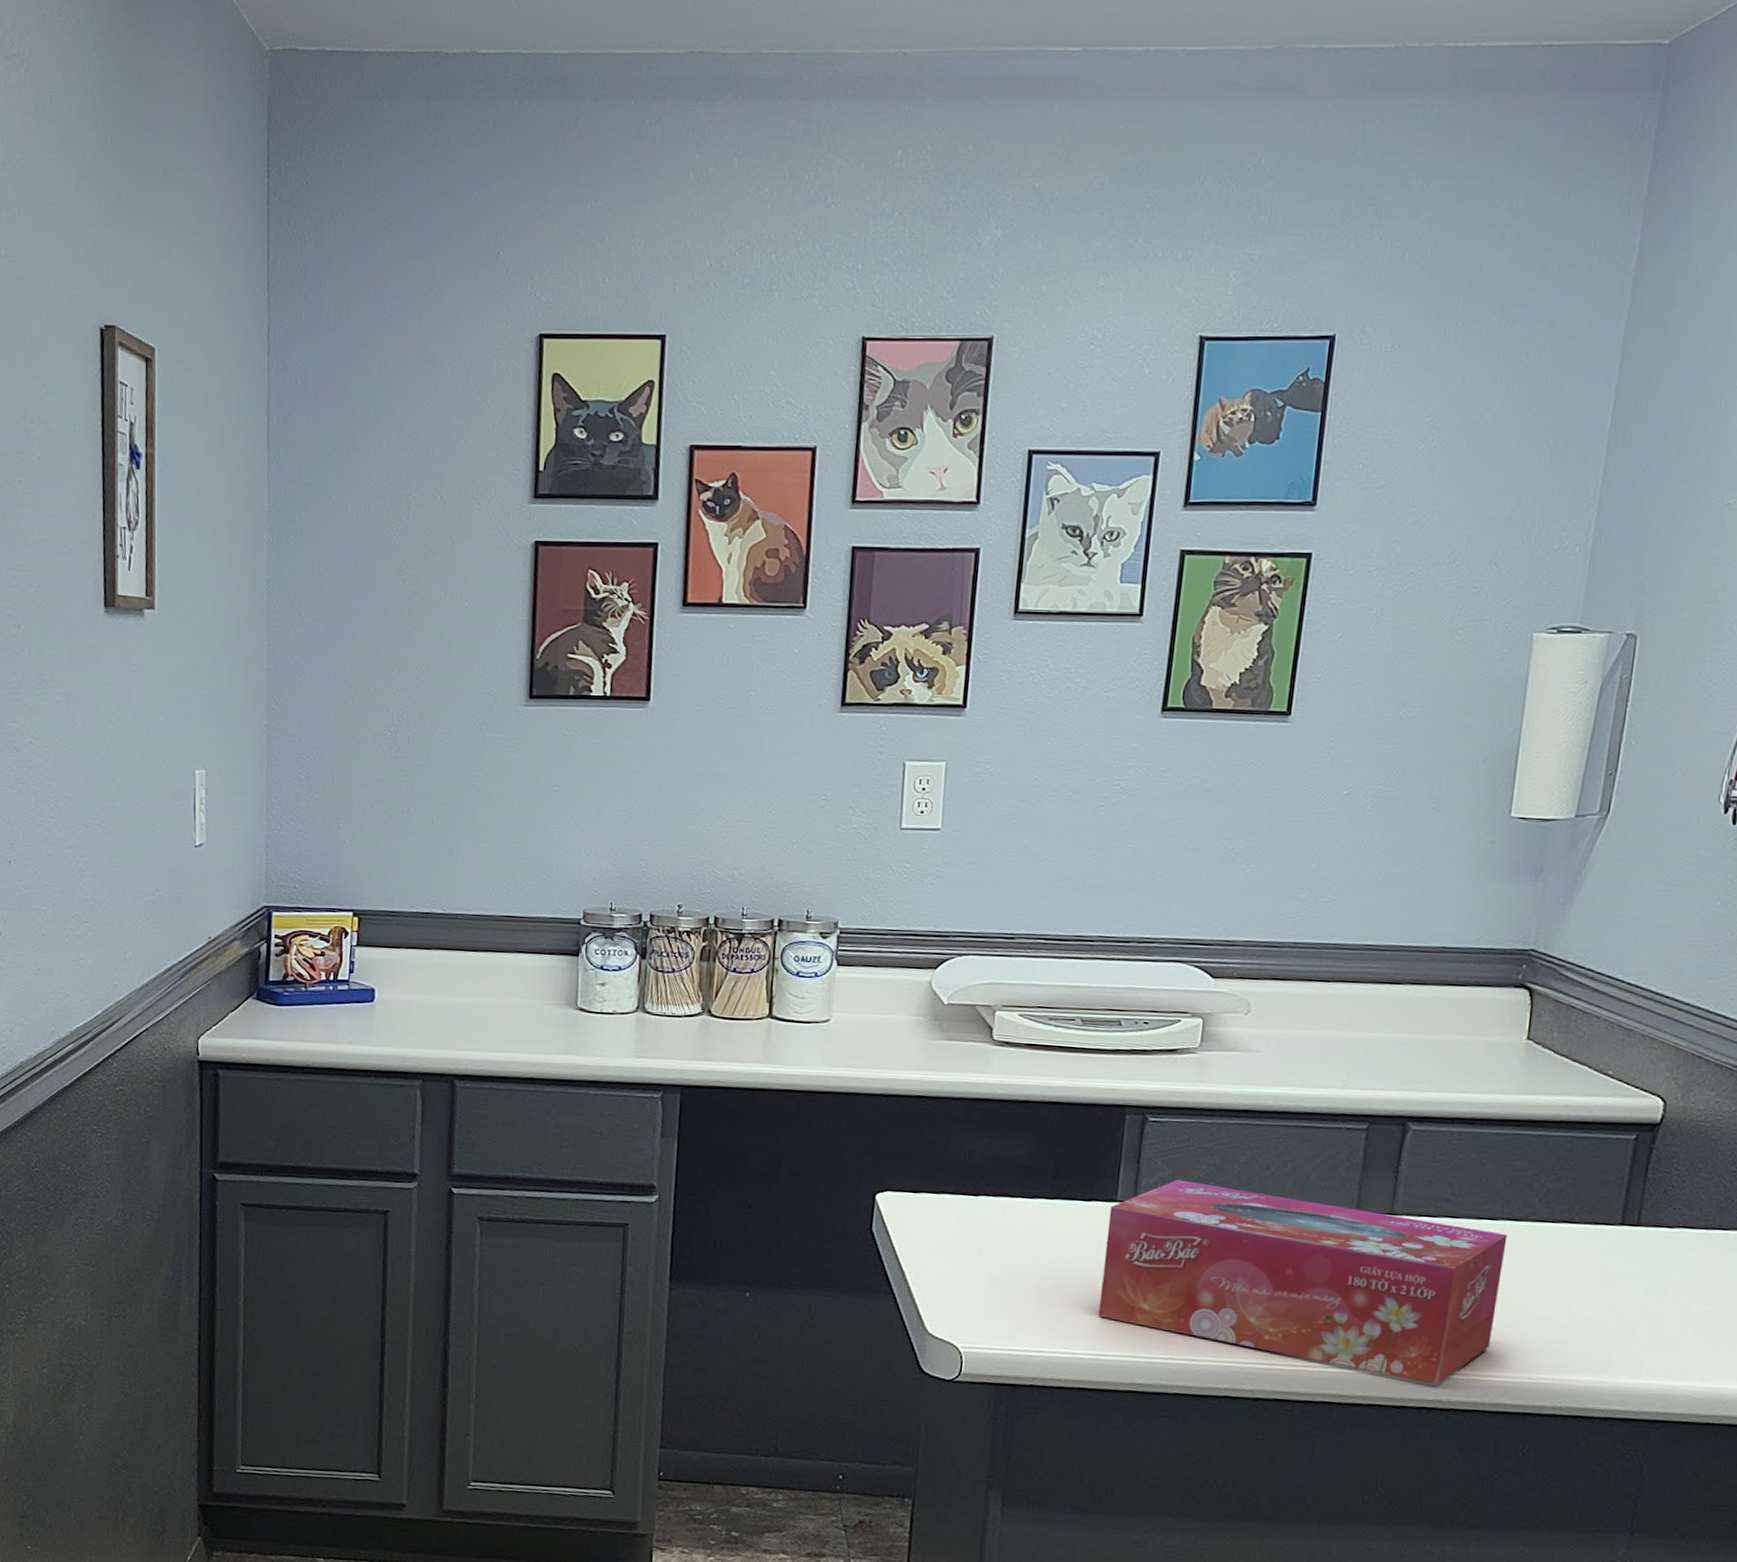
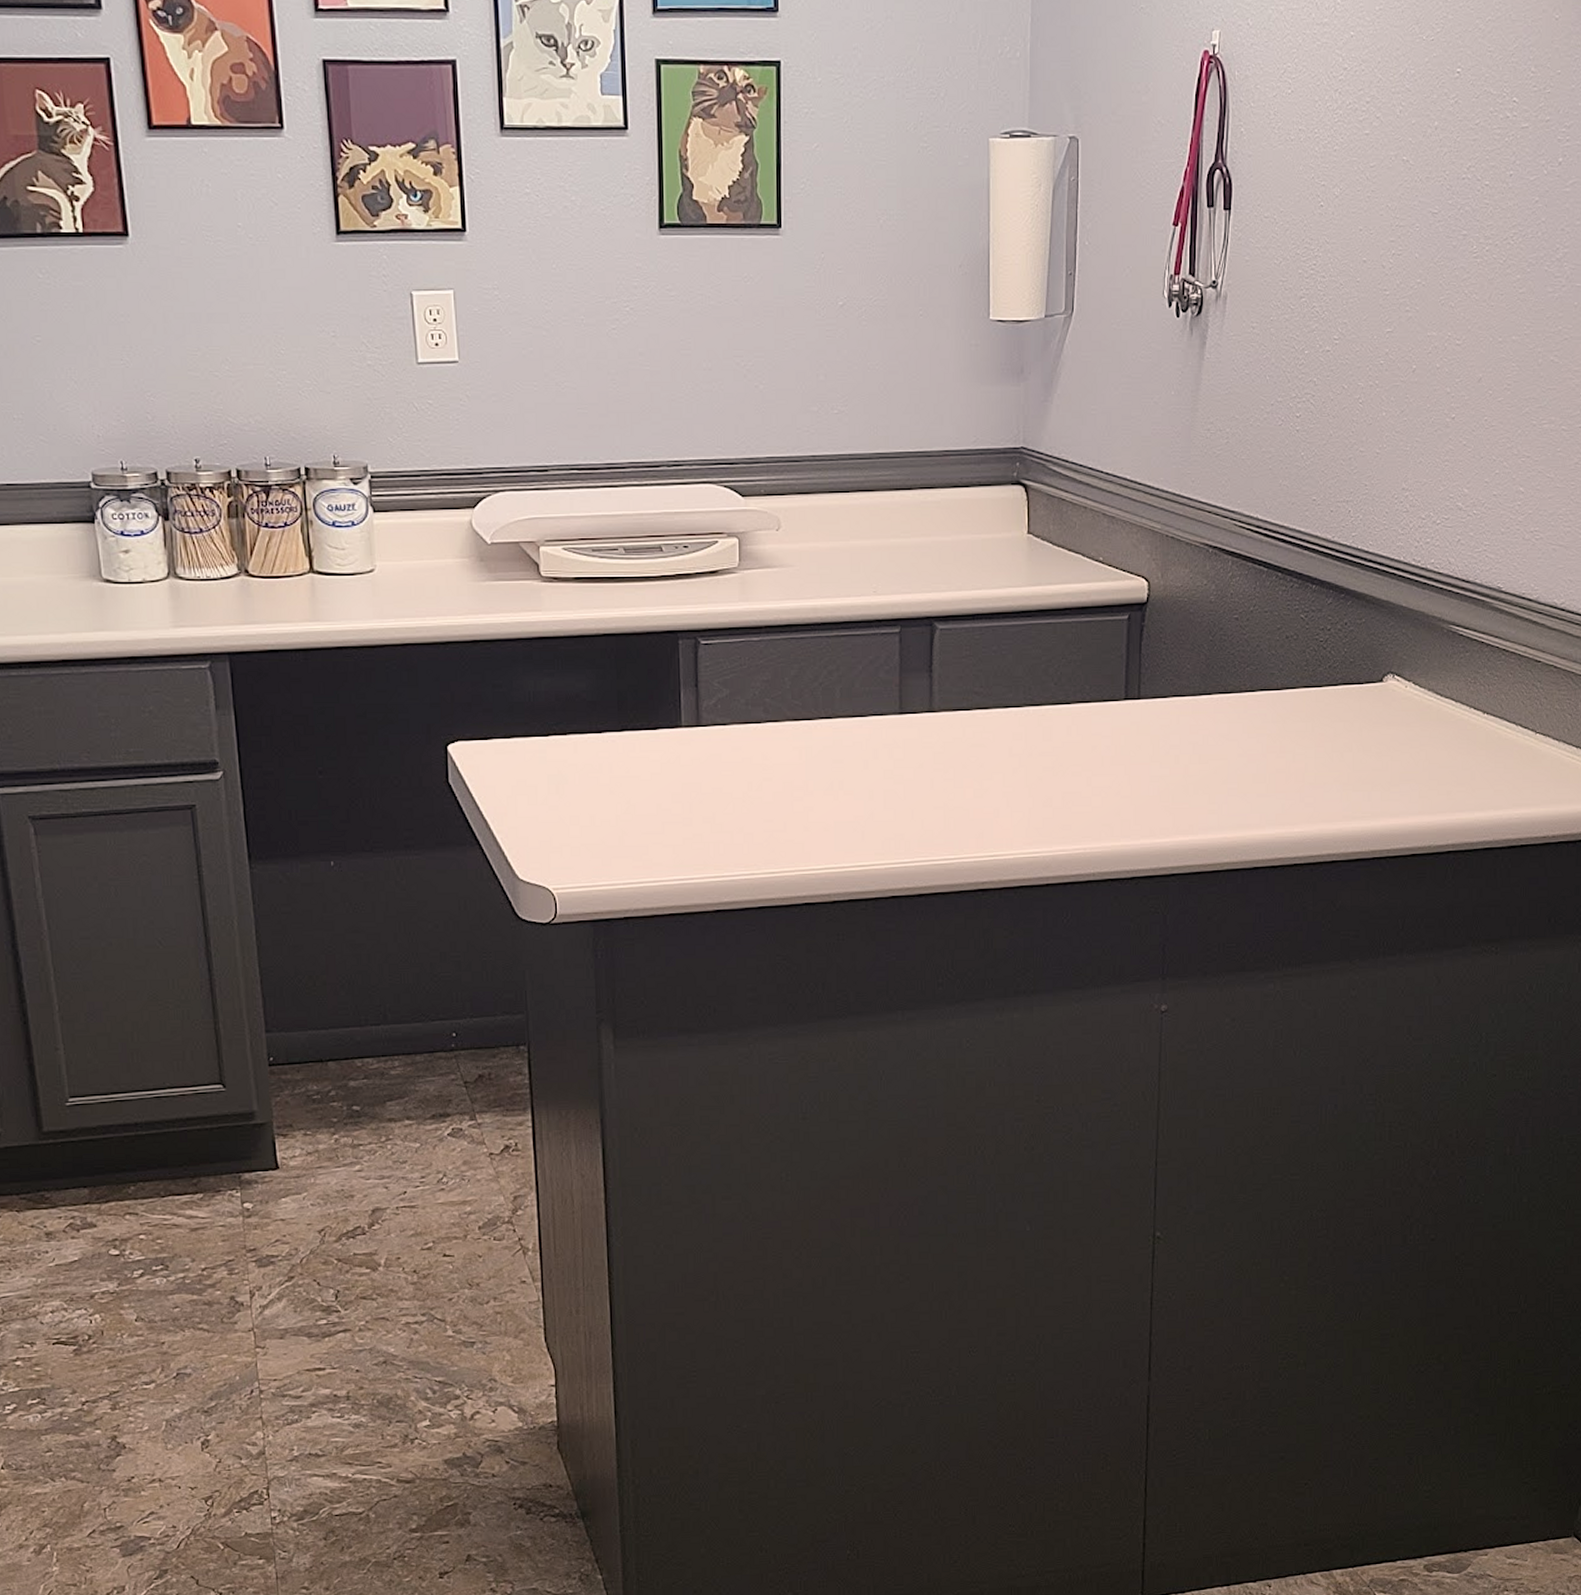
tissue box: present [1098,1179,1508,1385] -> none [676,699,1032,868]

